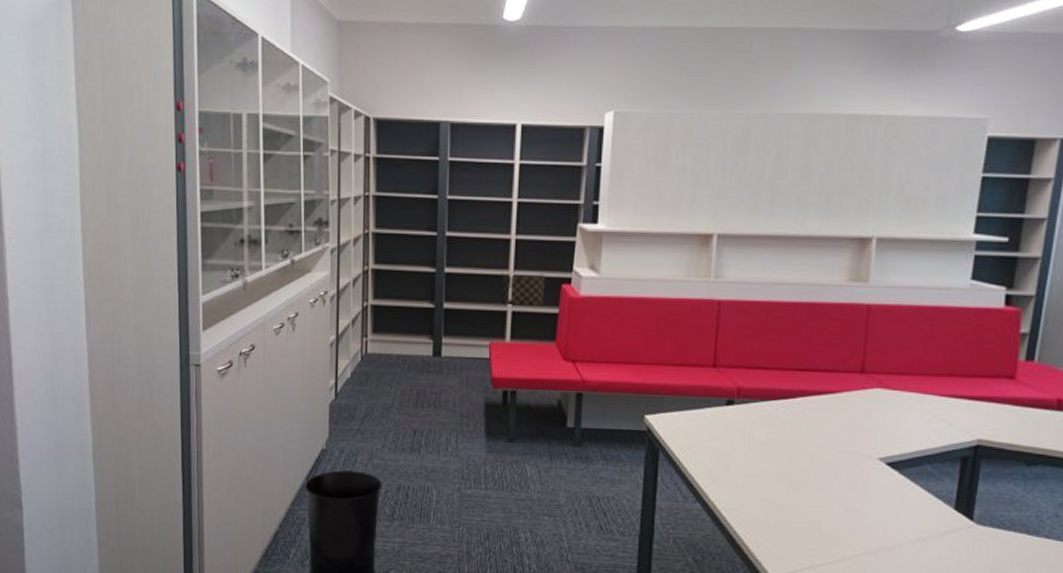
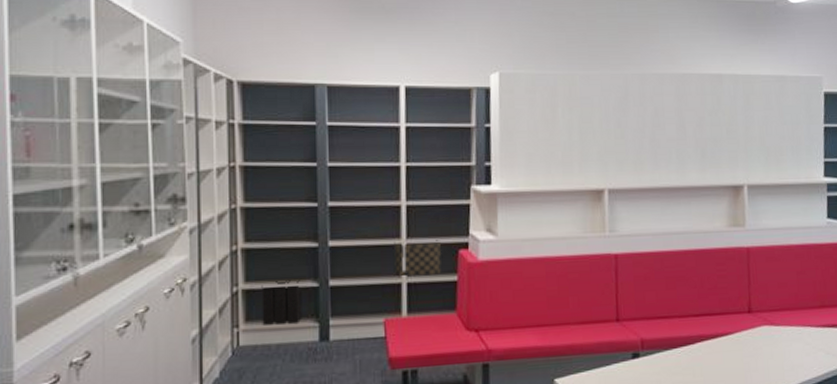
books: none [386,299,420,340] -> present [261,278,302,326]

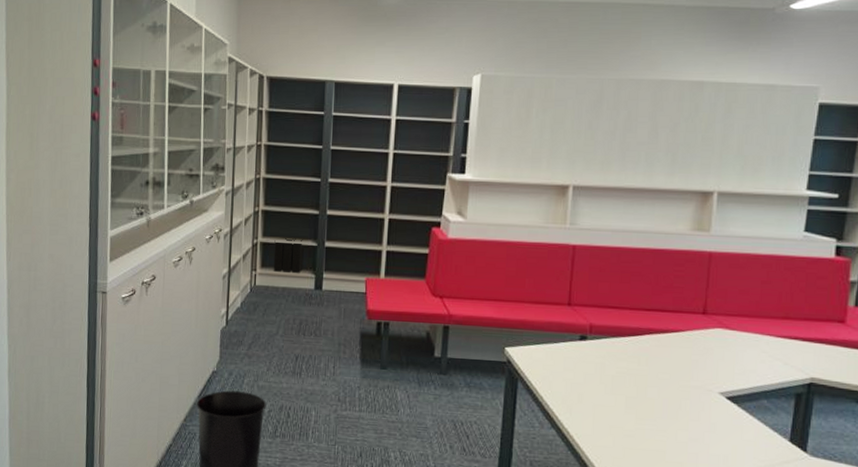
storage box: present [394,240,442,277] -> none [377,216,418,247]

